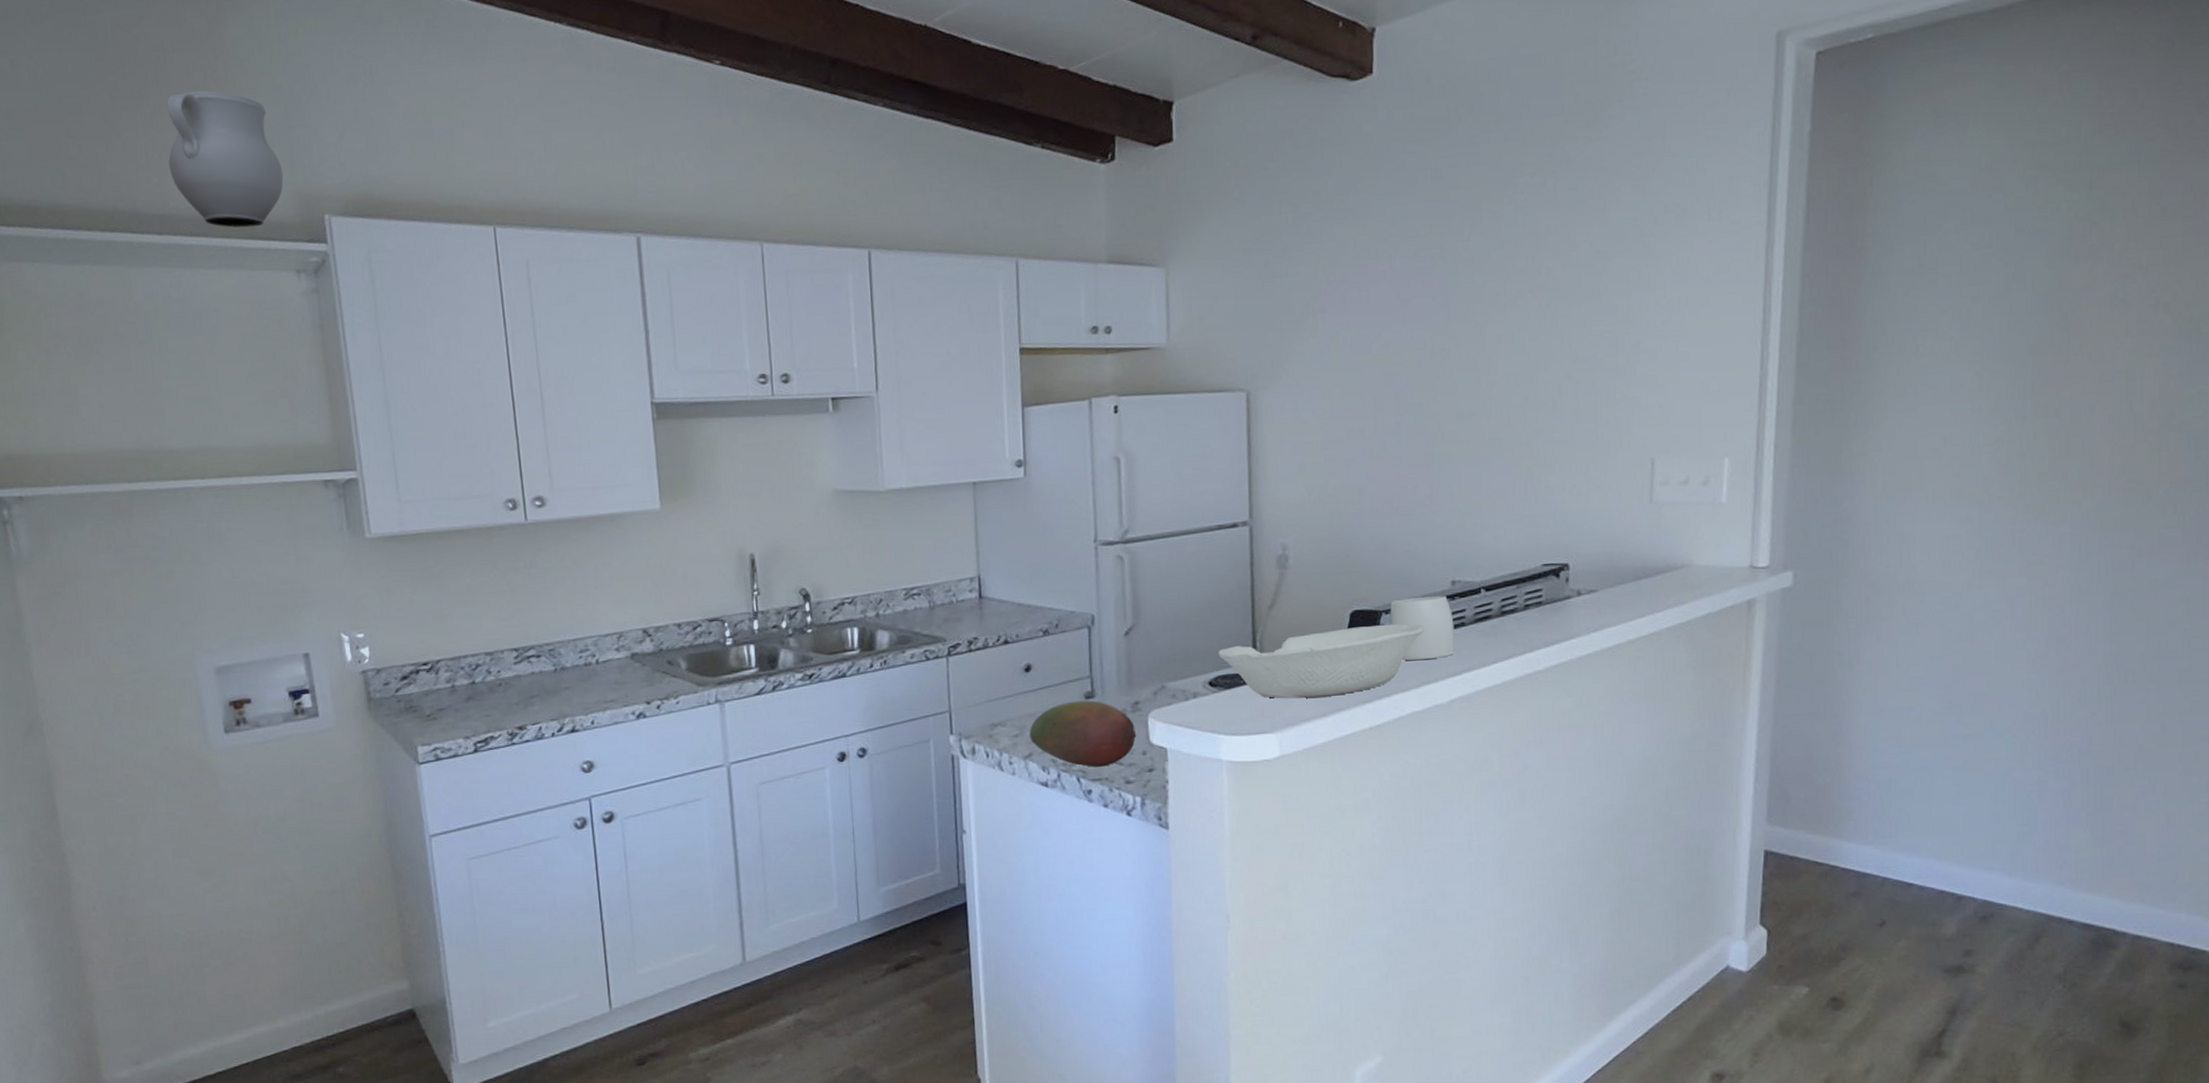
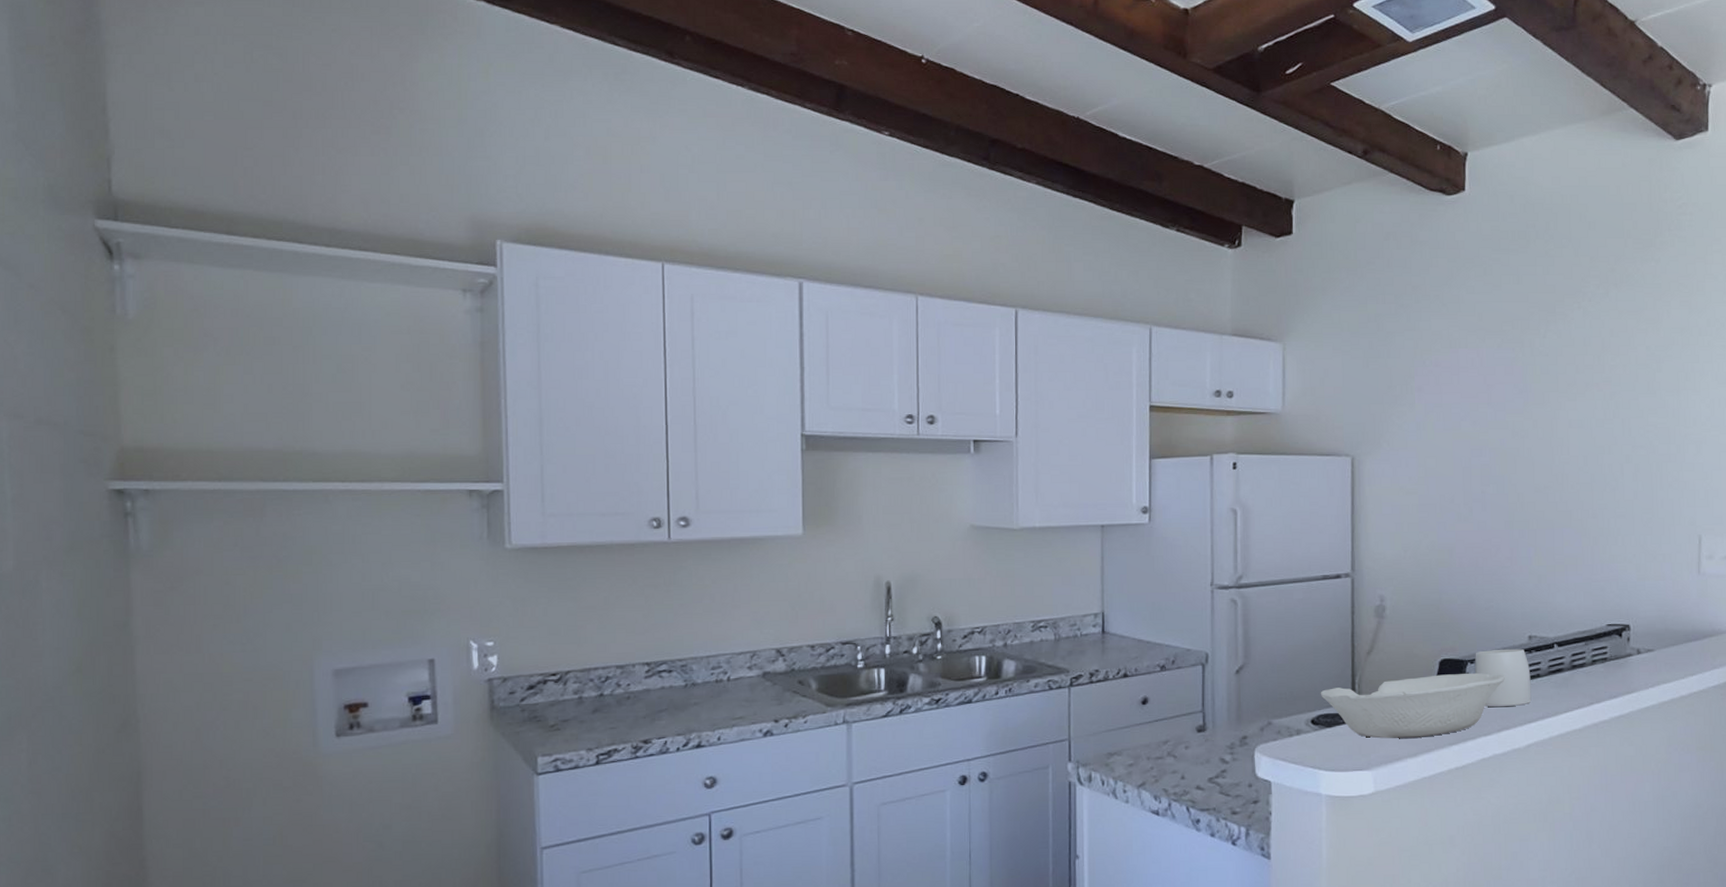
ceramic jug: present [167,90,284,228] -> none [345,117,459,246]
fruit: present [1029,700,1137,767] -> none [1144,733,1244,798]

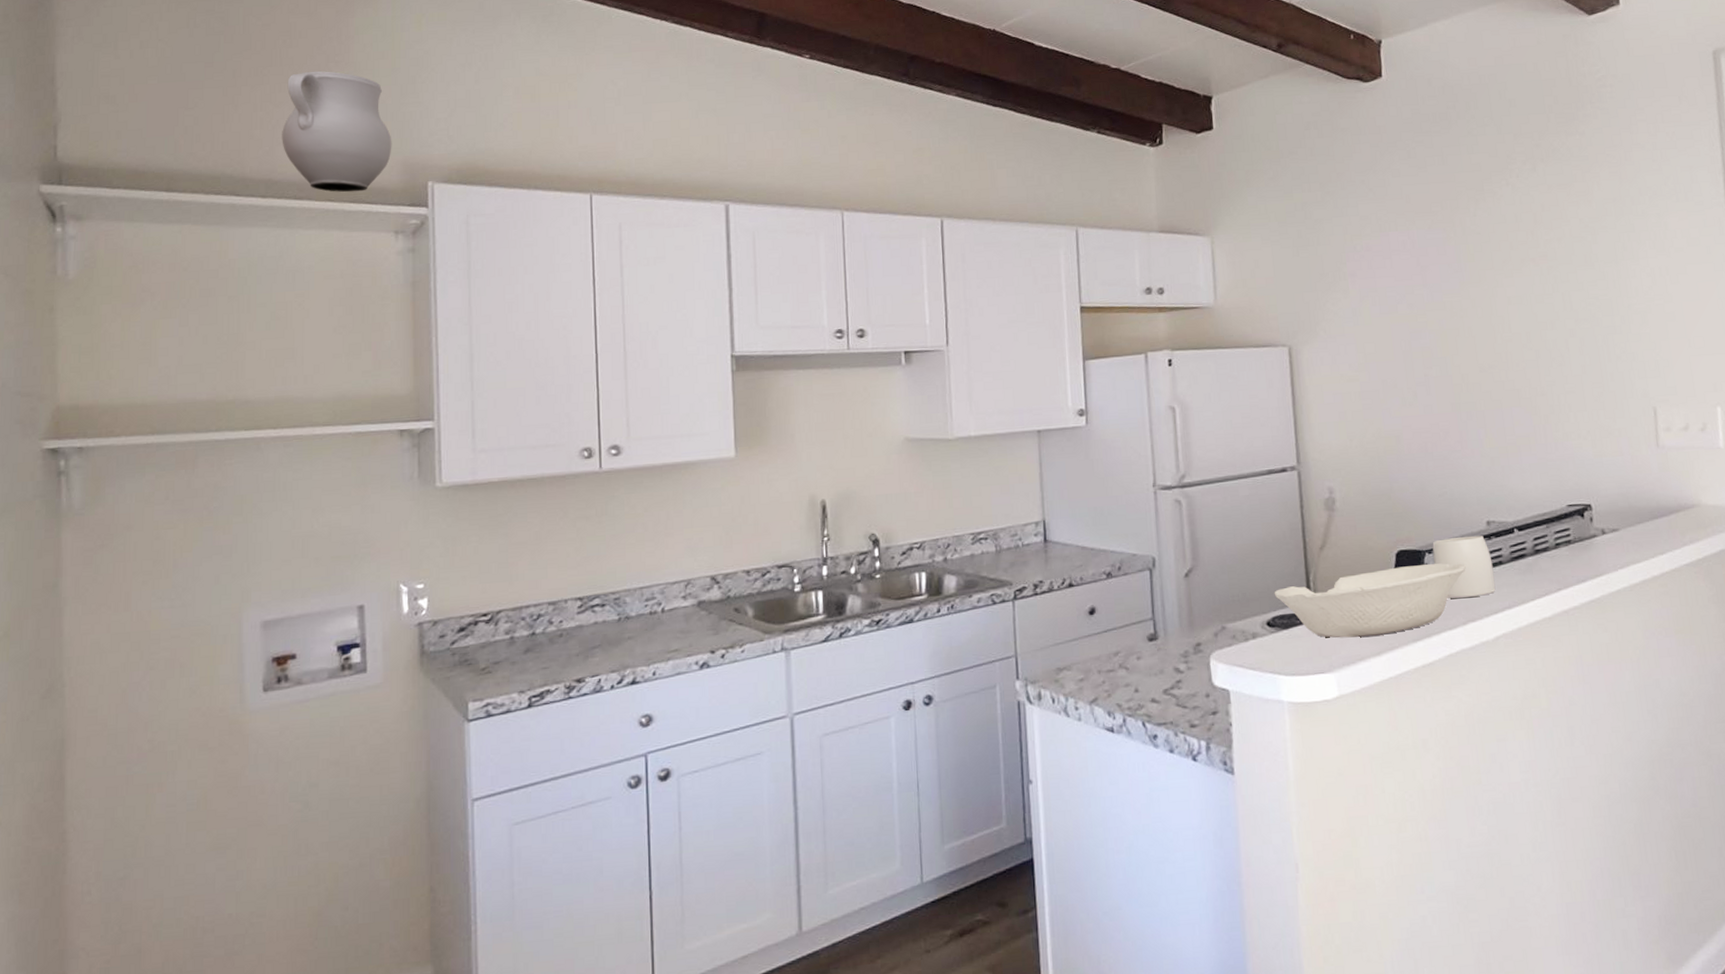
ceramic jug: none [345,117,459,246] -> present [282,71,392,193]

